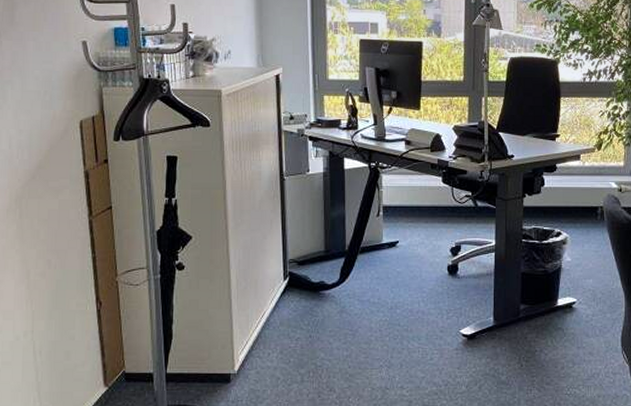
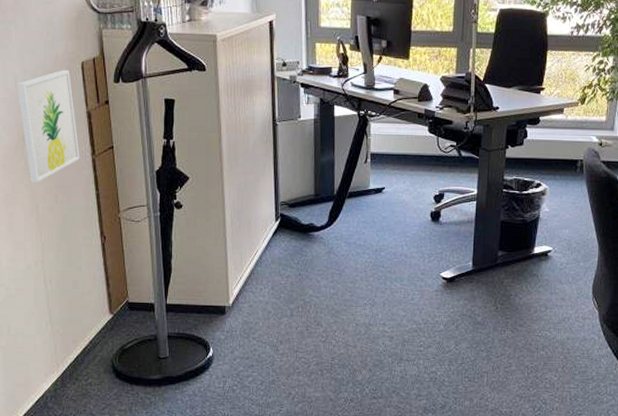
wall art: none [11,128,76,247] -> present [17,69,80,182]

